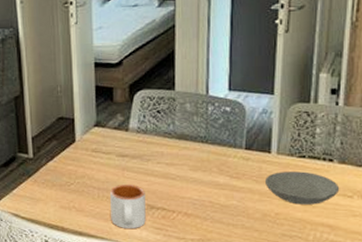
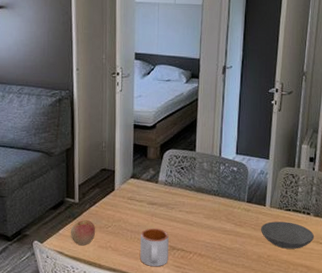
apple: none [25,177,56,207] -> present [70,220,96,246]

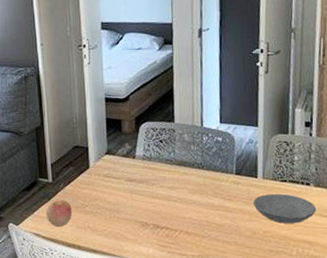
mug: present [140,228,169,266] -> none [120,205,152,246]

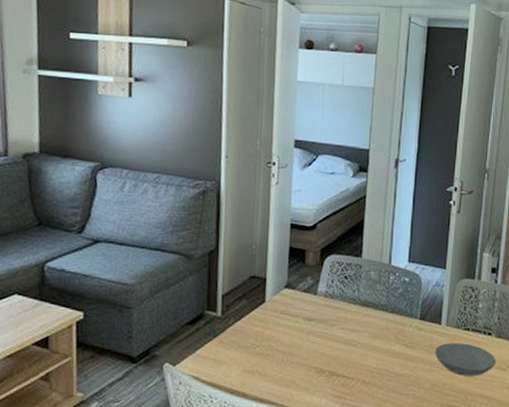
apple: present [45,200,73,227] -> none [209,338,241,370]

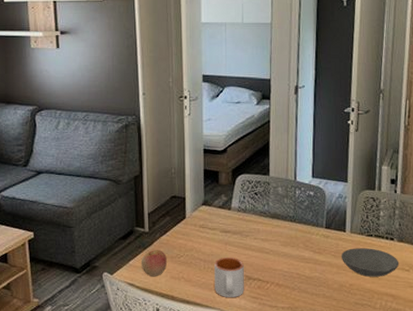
apple: none [209,338,241,370] -> present [141,250,168,277]
mug: none [293,348,328,396] -> present [214,257,244,297]

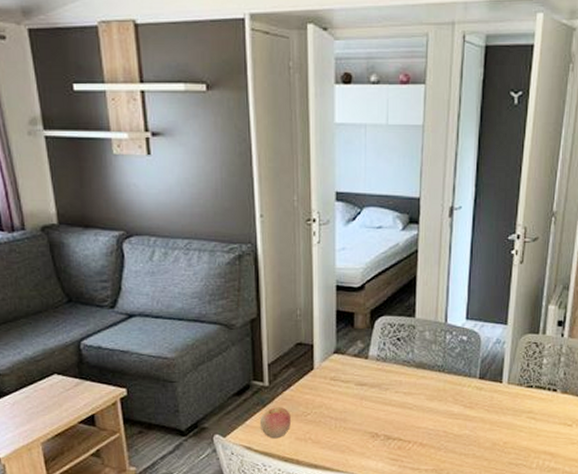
mug: present [214,257,244,297] -> none [347,413,382,460]
bowl: present [342,248,399,277] -> none [496,401,562,434]

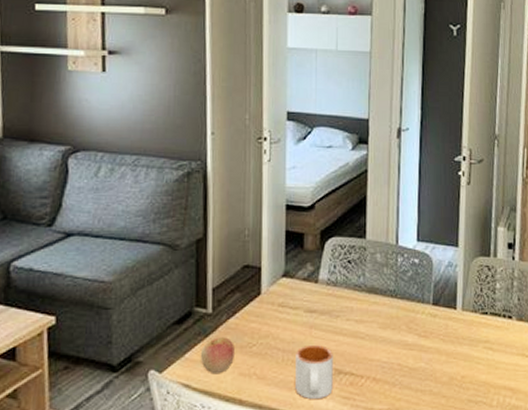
mug: none [347,413,382,460] -> present [295,344,333,399]

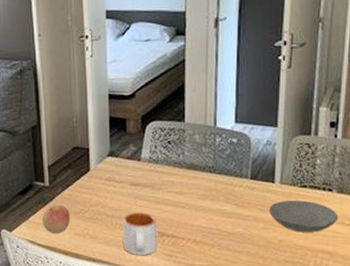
bowl: none [452,329,519,366] -> present [269,200,339,232]

